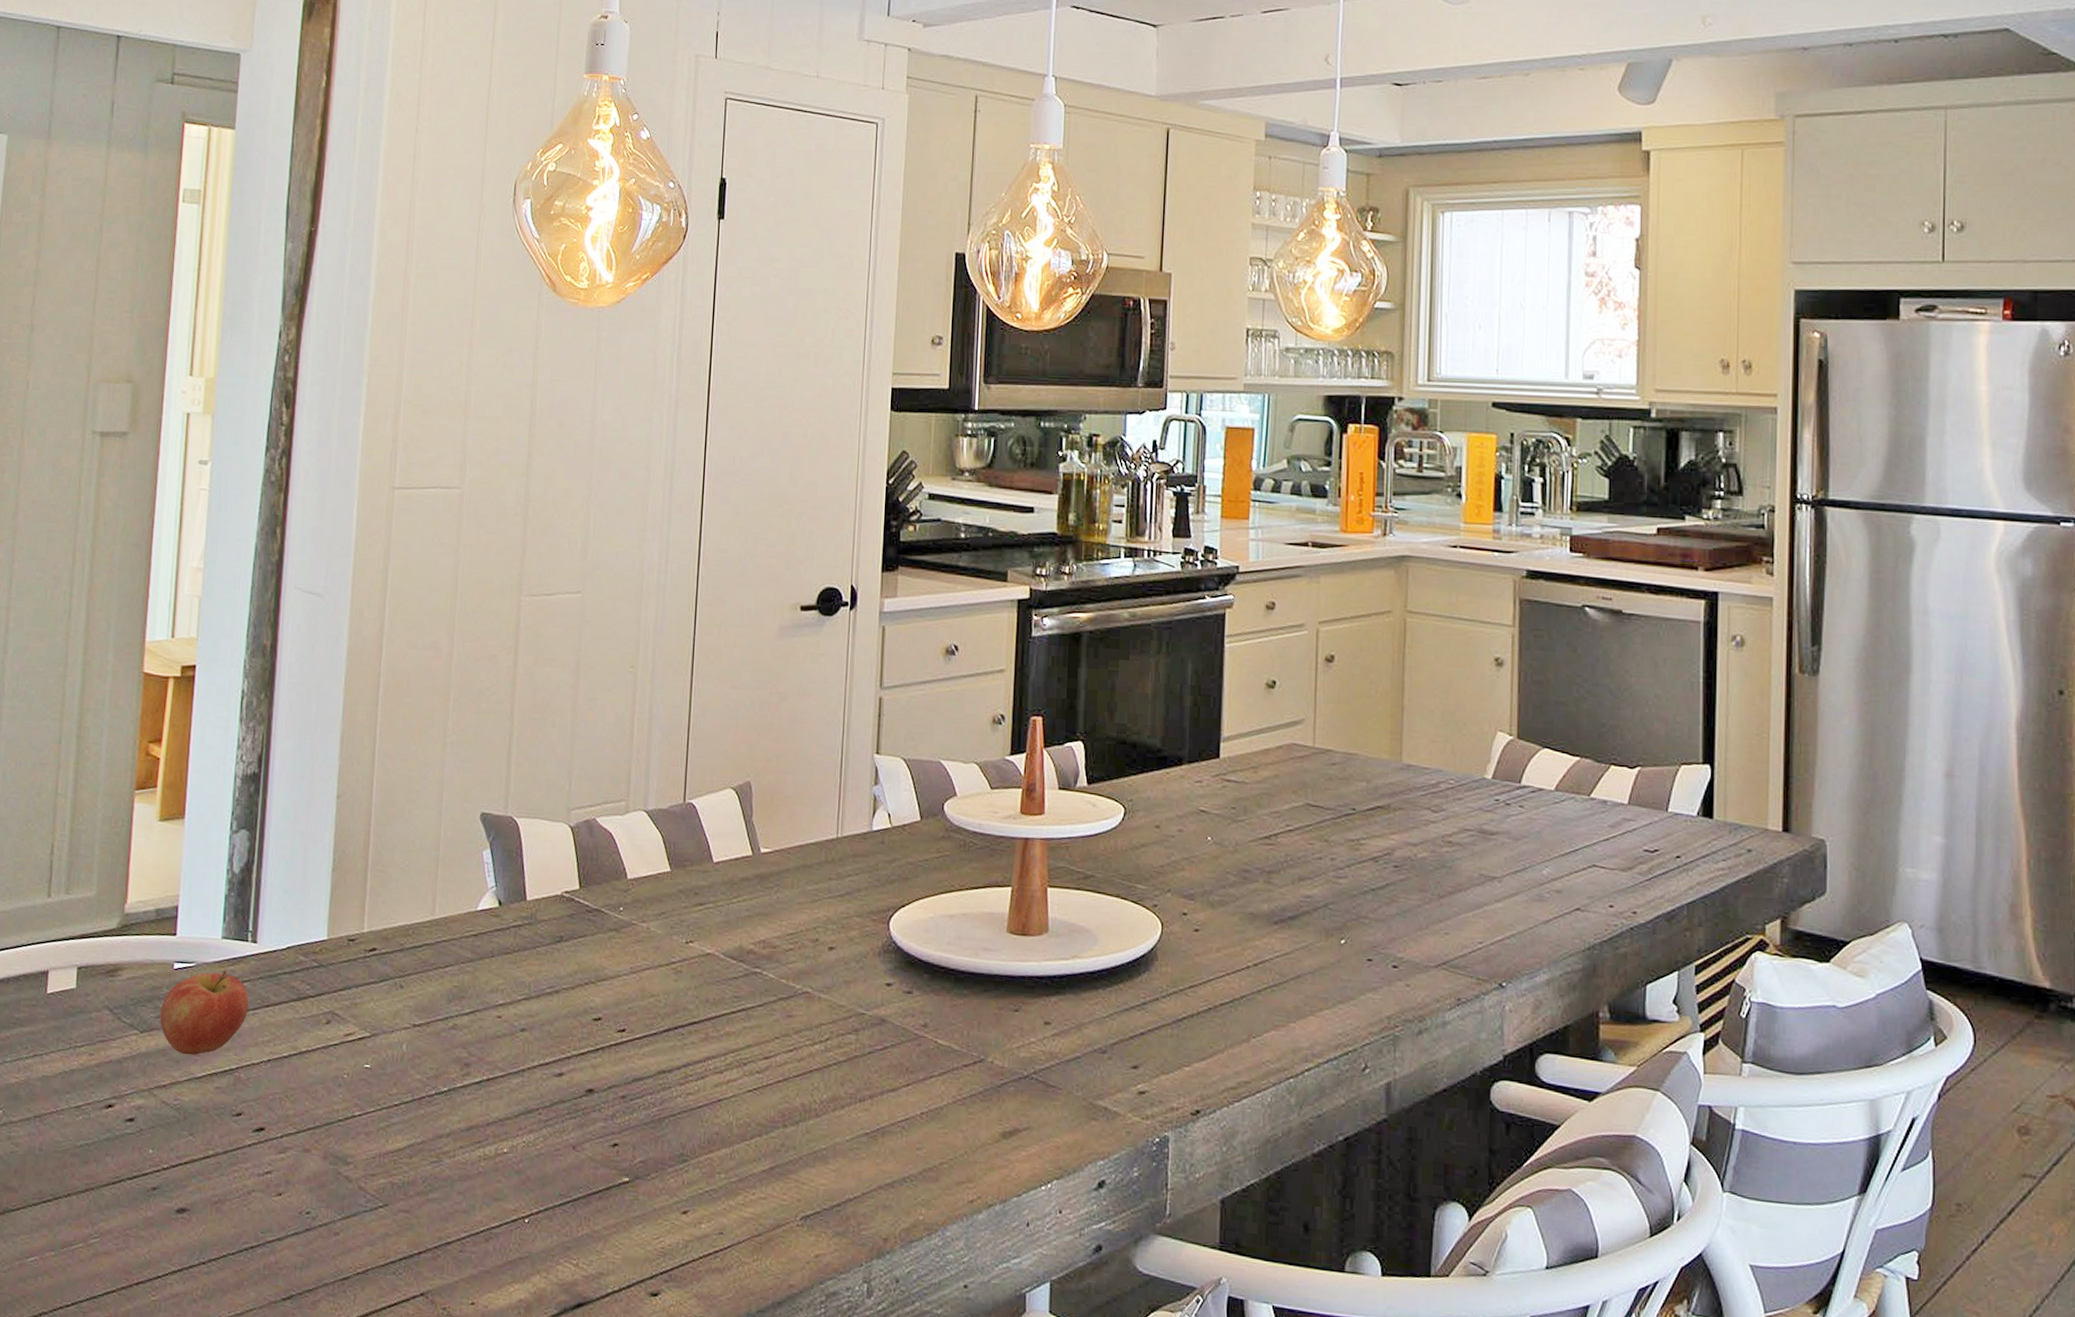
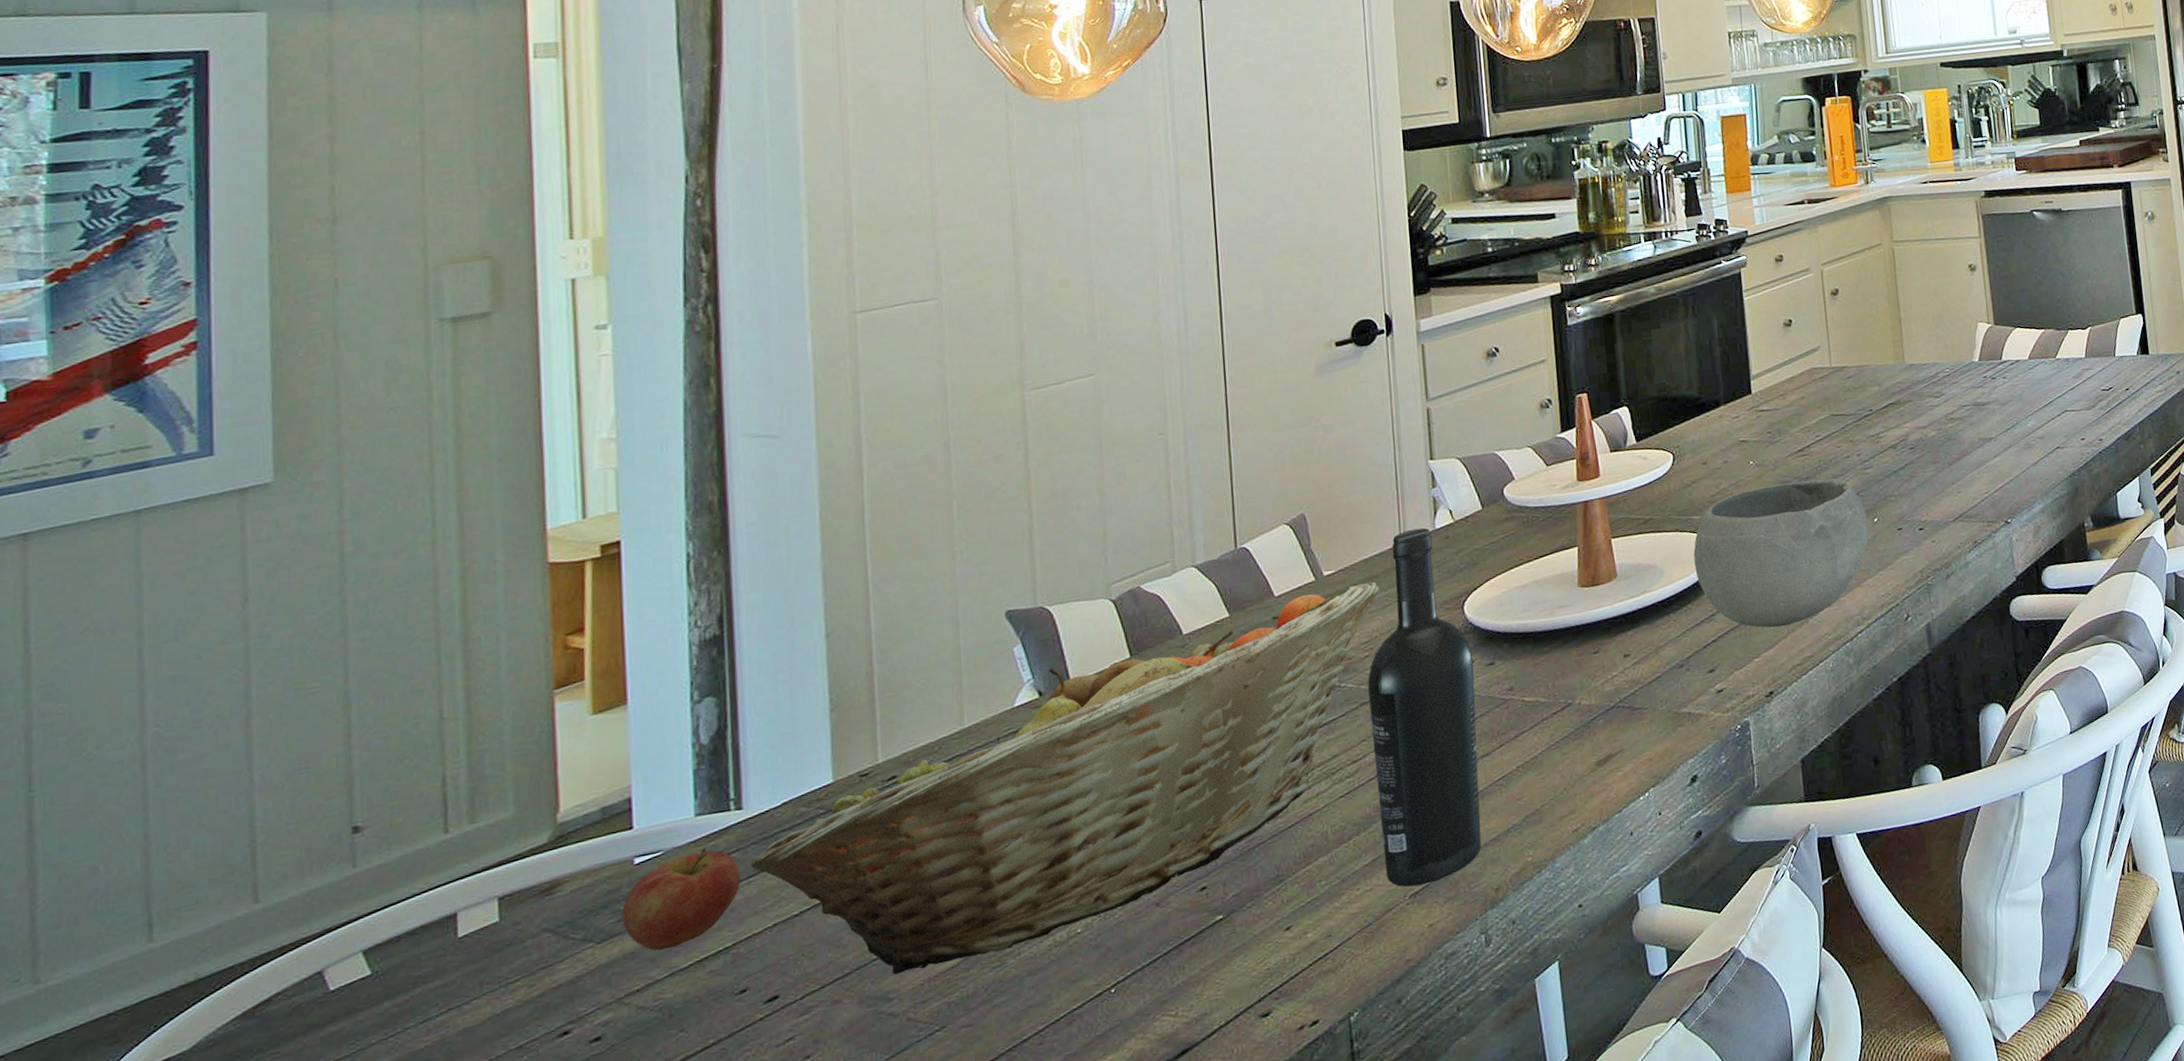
fruit basket: none [257,868,811,1148] -> present [750,581,1380,975]
wine bottle: none [781,824,892,1210] -> present [1368,527,1482,887]
bowl: none [1132,868,1333,1039] -> present [1693,478,1868,628]

